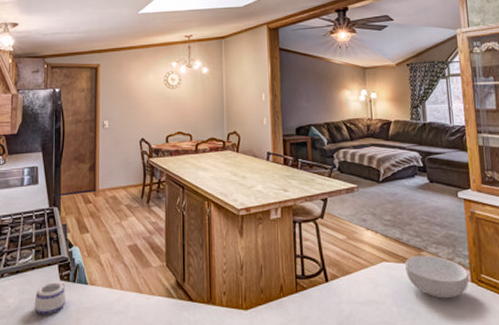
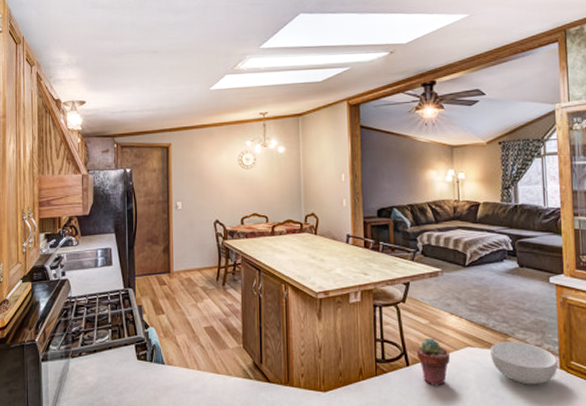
mug: present [34,281,66,315] -> none [112,360,144,393]
potted succulent: none [335,253,367,303] -> present [416,337,450,387]

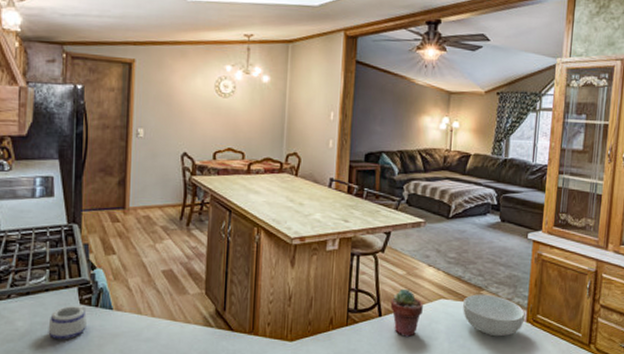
mug: none [112,360,144,393] -> present [48,305,87,340]

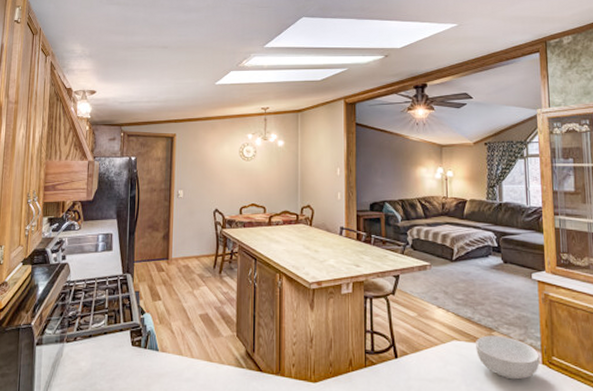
mug: present [48,305,87,340] -> none [105,347,137,380]
potted succulent: present [390,288,423,338] -> none [405,330,437,380]

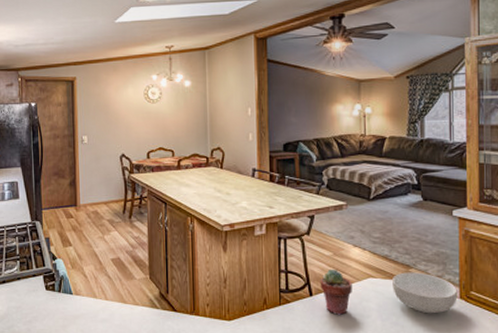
potted succulent: none [405,330,437,380] -> present [320,269,352,316]

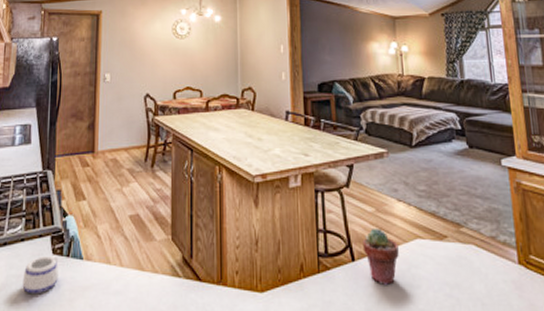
mug: none [21,291,52,322] -> present [22,255,59,294]
cereal bowl: present [392,272,458,314] -> none [442,232,516,283]

